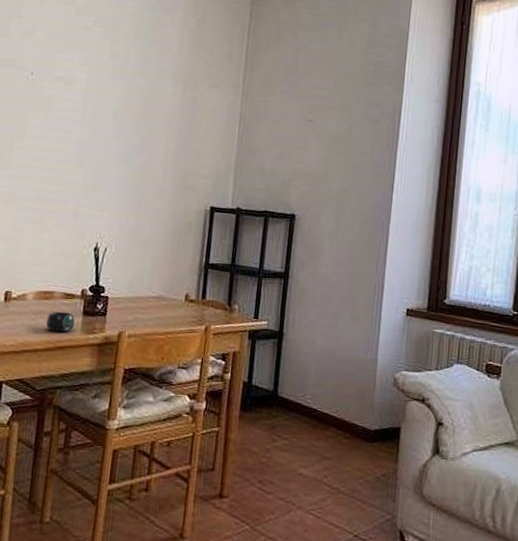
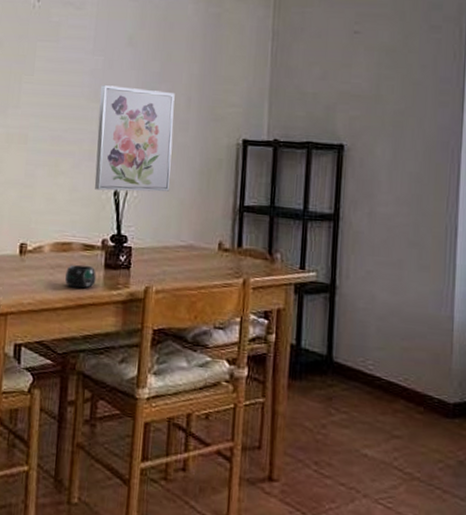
wall art: none [77,153,153,249] -> present [94,85,175,192]

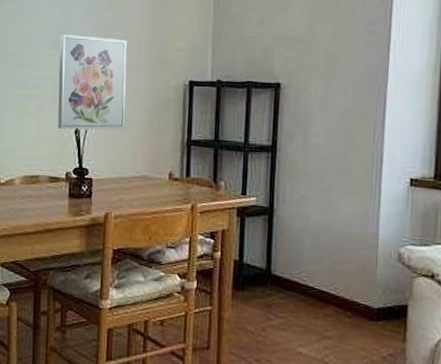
mug: present [64,264,96,289] -> none [34,194,62,215]

